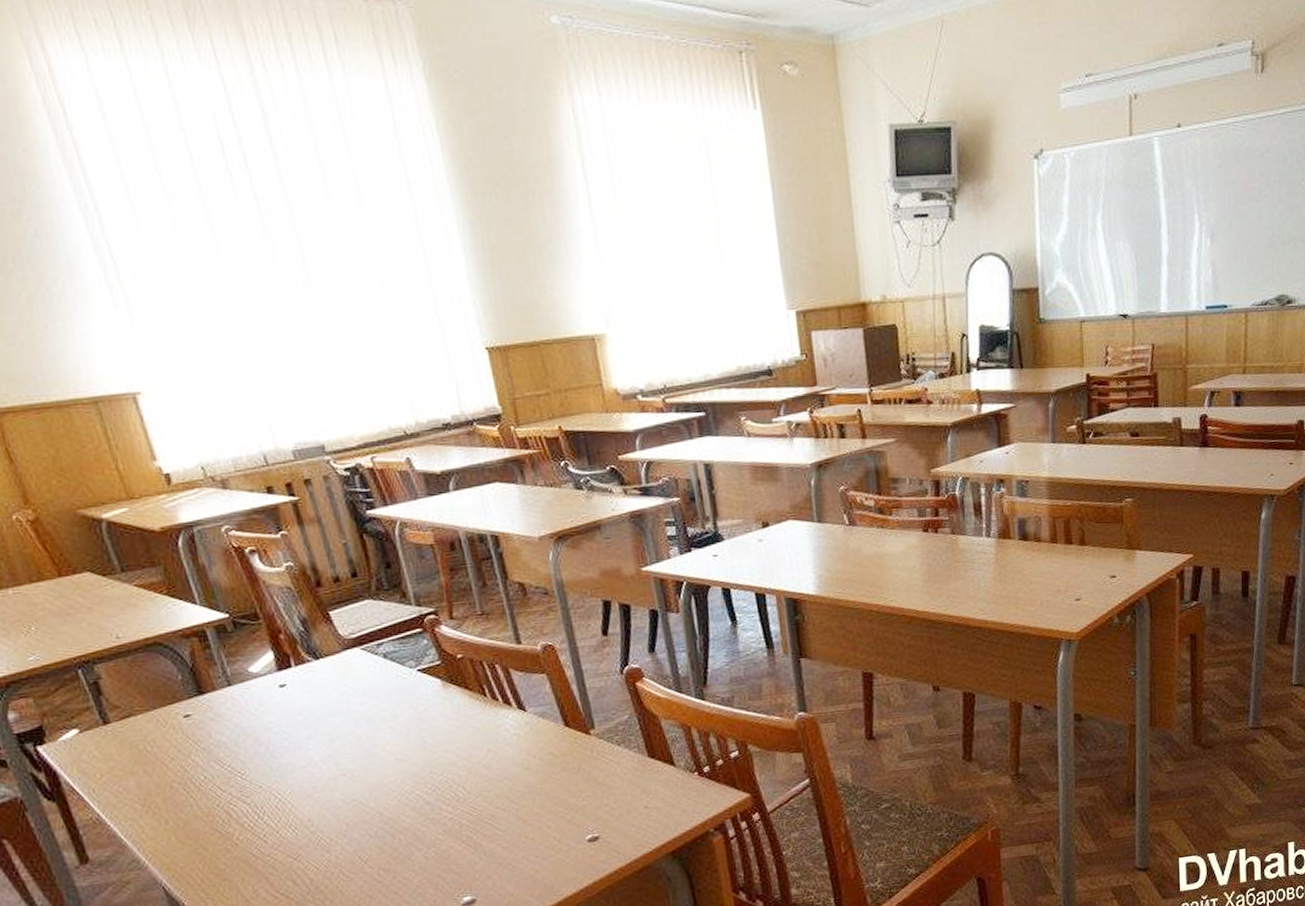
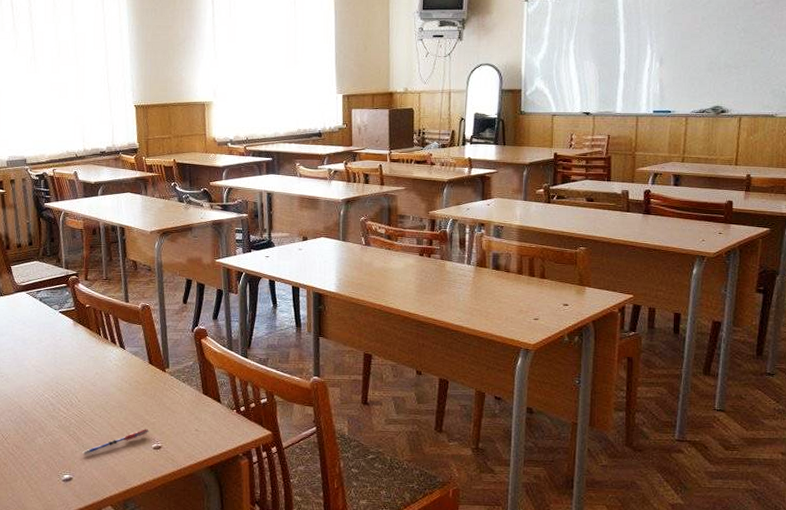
pen: none [485,816,579,865] -> present [82,429,149,455]

